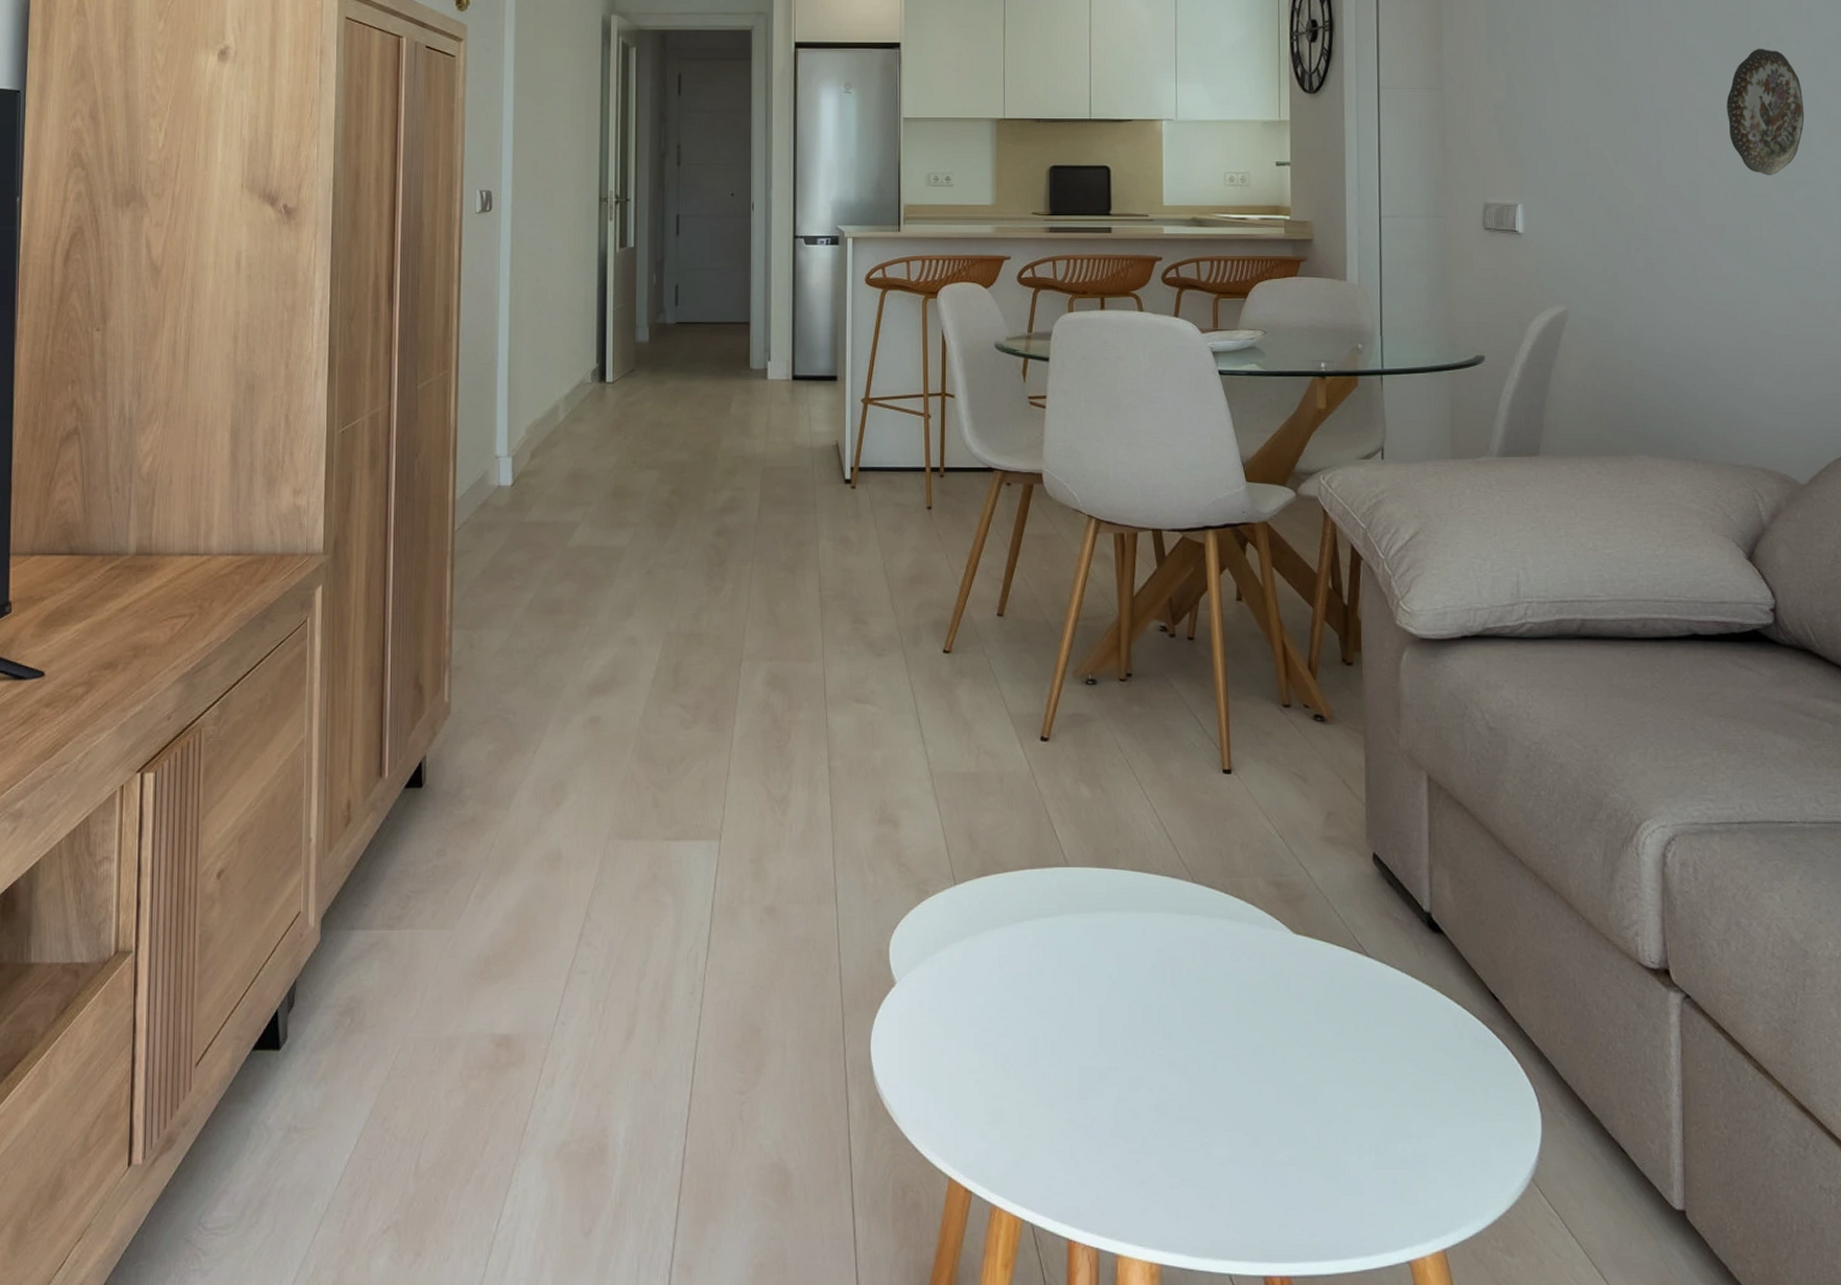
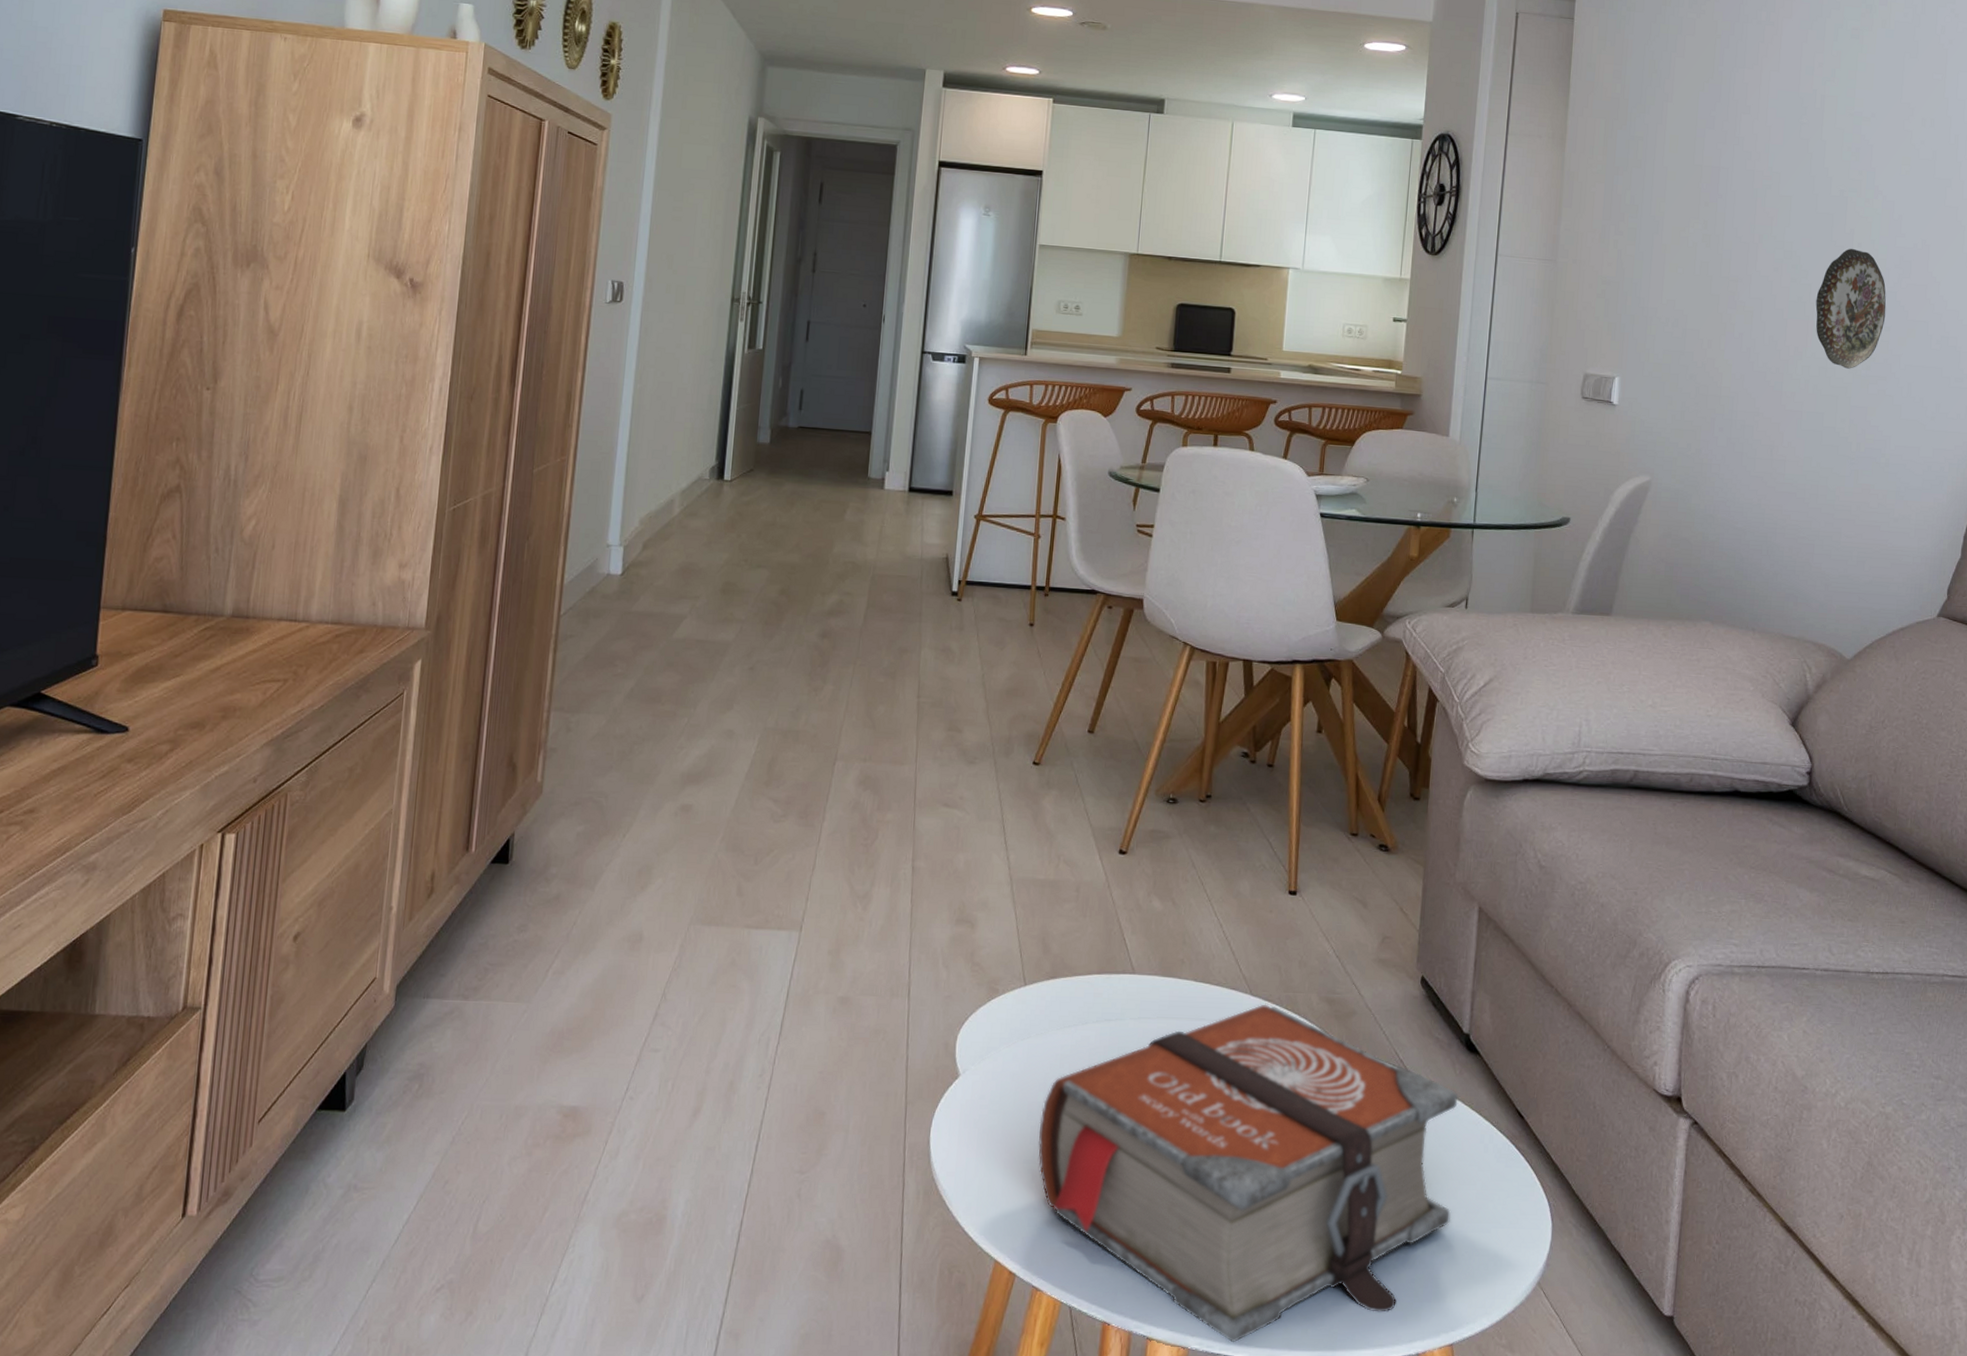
bible: none [983,891,1430,1257] -> present [1038,1004,1458,1343]

